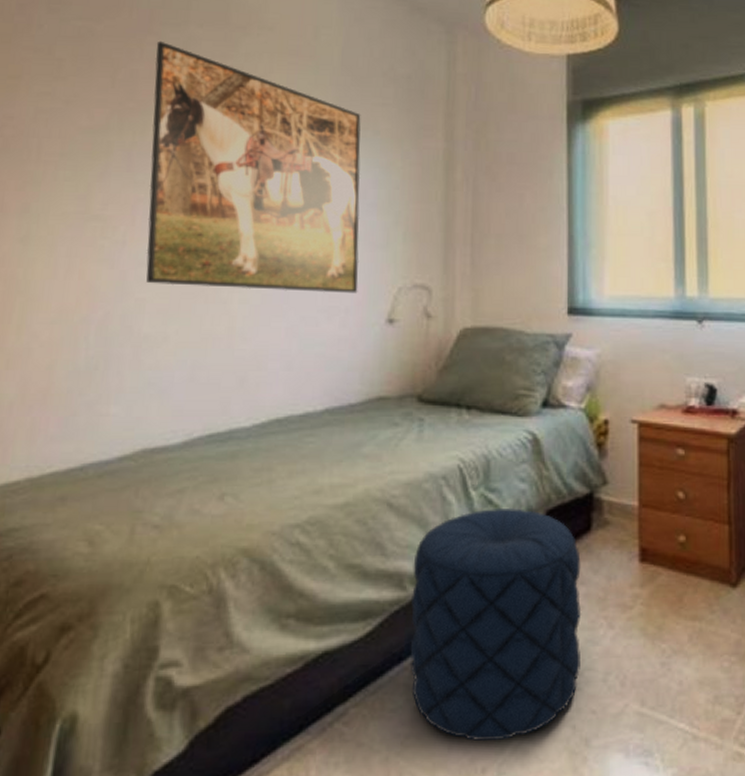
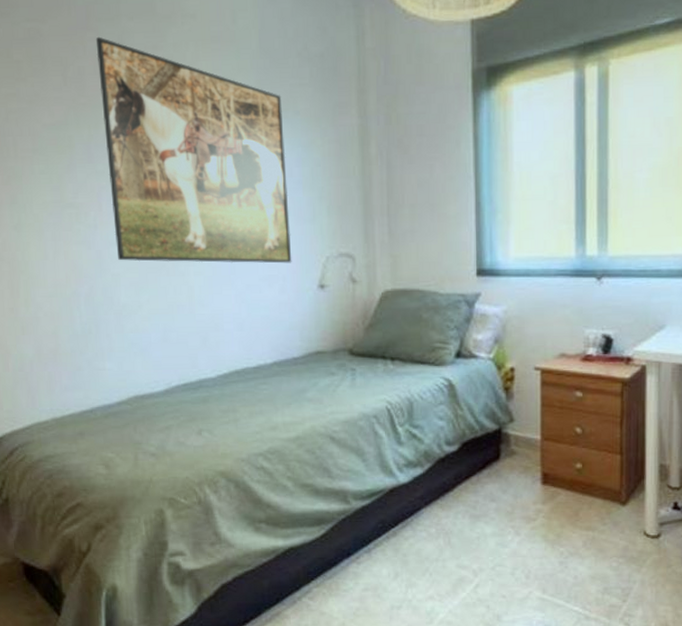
pouf: present [410,507,582,742] -> none [354,440,493,615]

